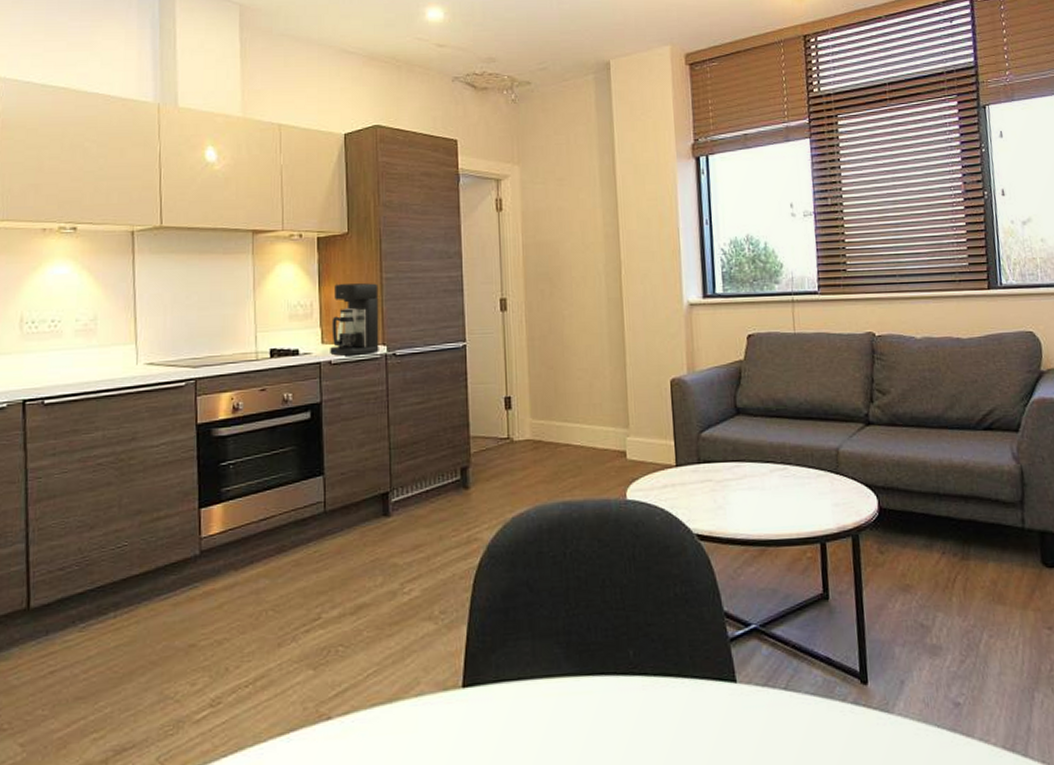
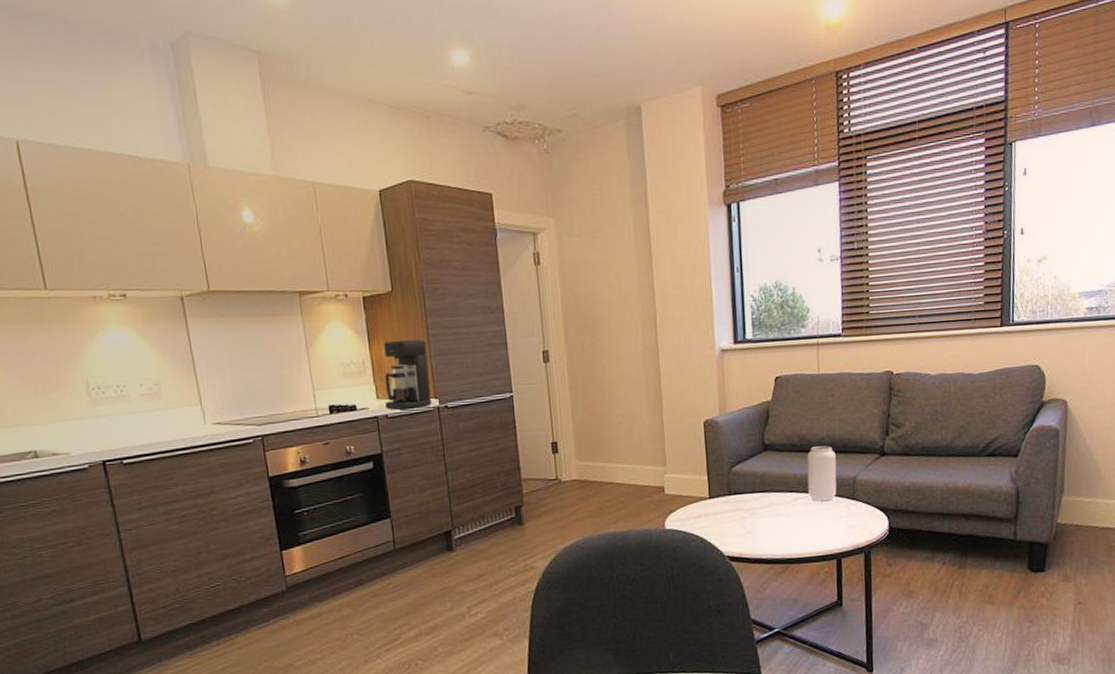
vase: none [784,412,818,475] -> present [807,446,837,502]

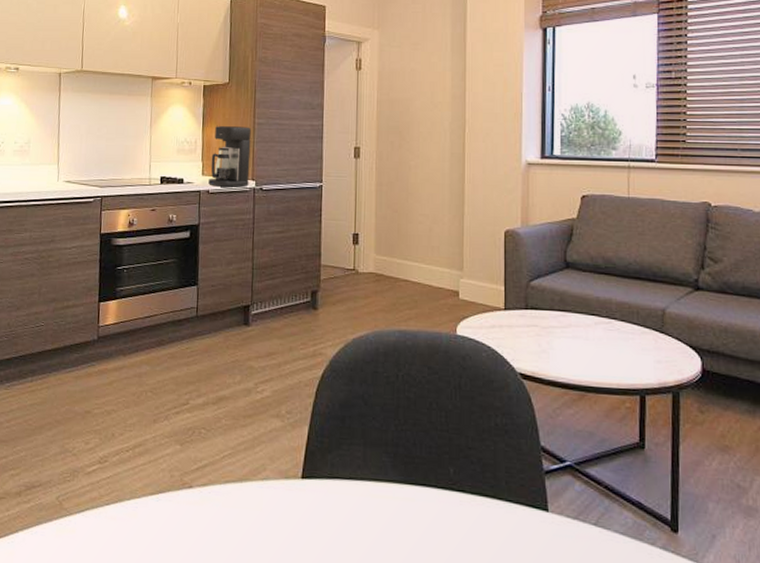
vase: present [807,446,837,502] -> none [611,271,644,331]

